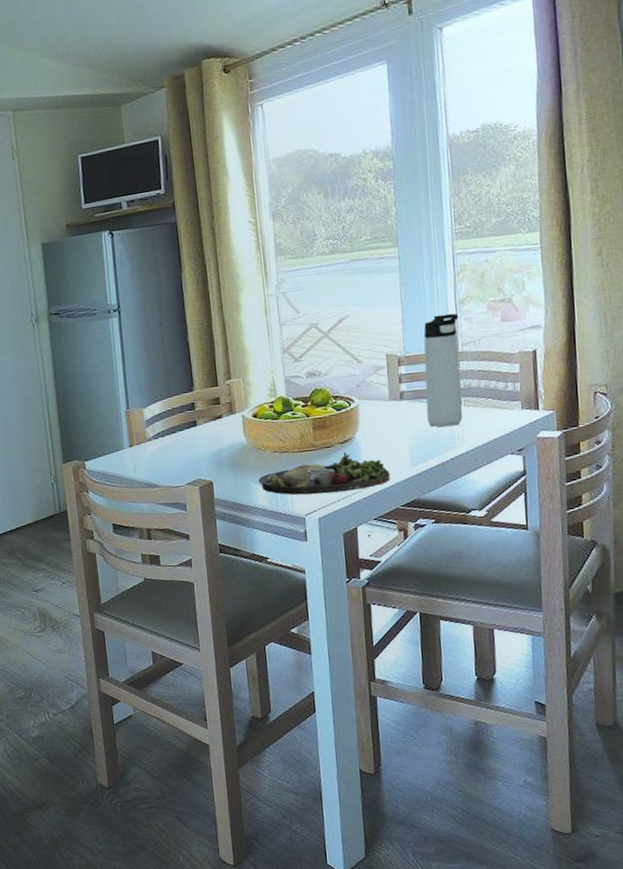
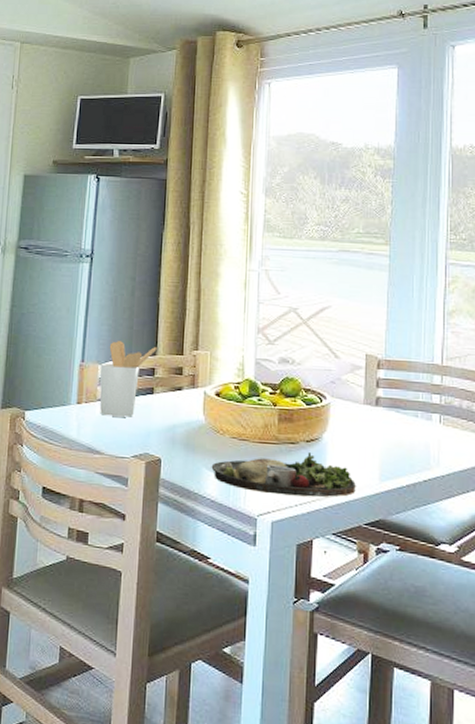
utensil holder: none [144,383,194,453] -> present [99,341,157,417]
thermos bottle: present [423,313,463,427] -> none [402,323,446,445]

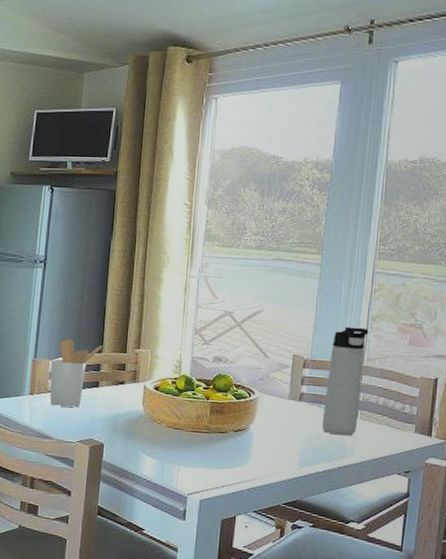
dinner plate: present [211,452,356,497] -> none [148,441,277,480]
thermos bottle: none [402,323,446,445] -> present [321,326,369,436]

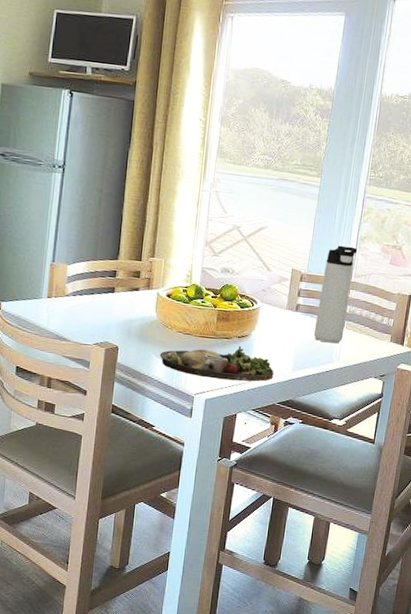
utensil holder: present [50,339,103,407] -> none [67,245,119,311]
dinner plate: none [148,441,277,480] -> present [159,346,274,382]

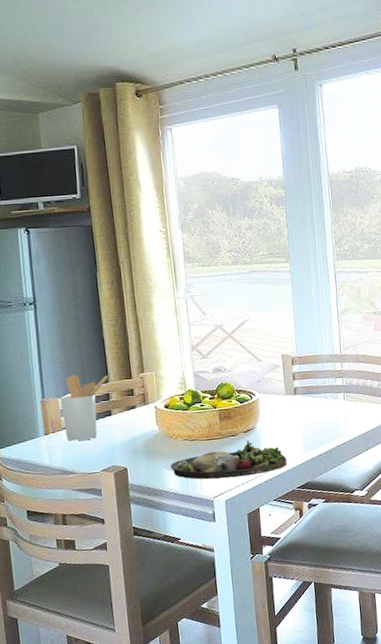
utensil holder: none [67,245,119,311] -> present [59,375,108,441]
thermos bottle: present [313,245,358,344] -> none [312,321,346,419]

